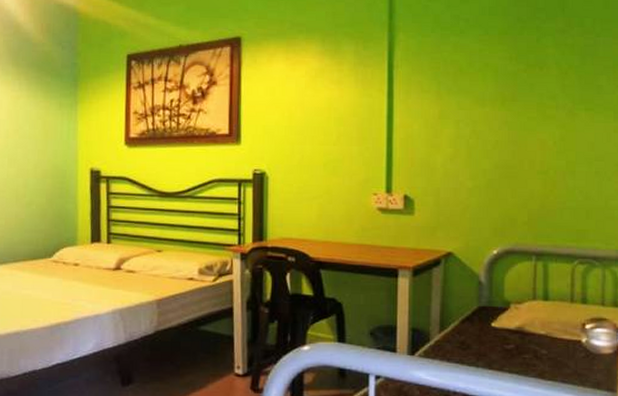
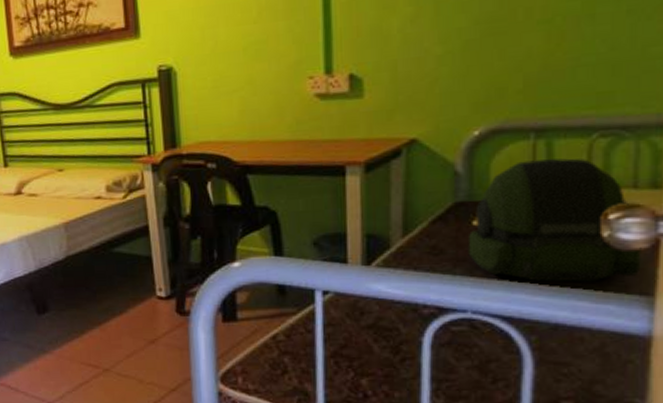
backpack: none [487,277,608,378] -> present [467,158,641,282]

